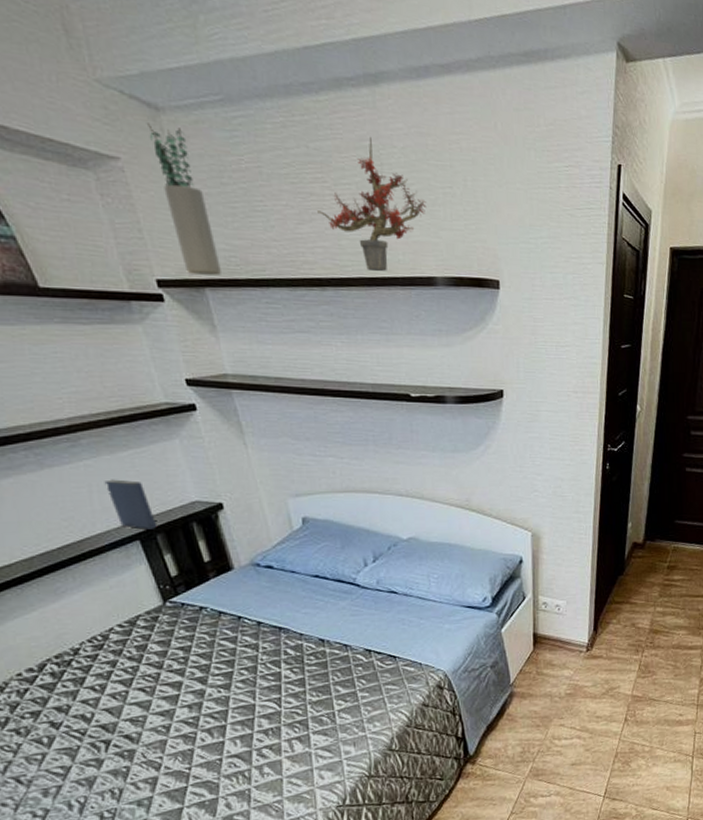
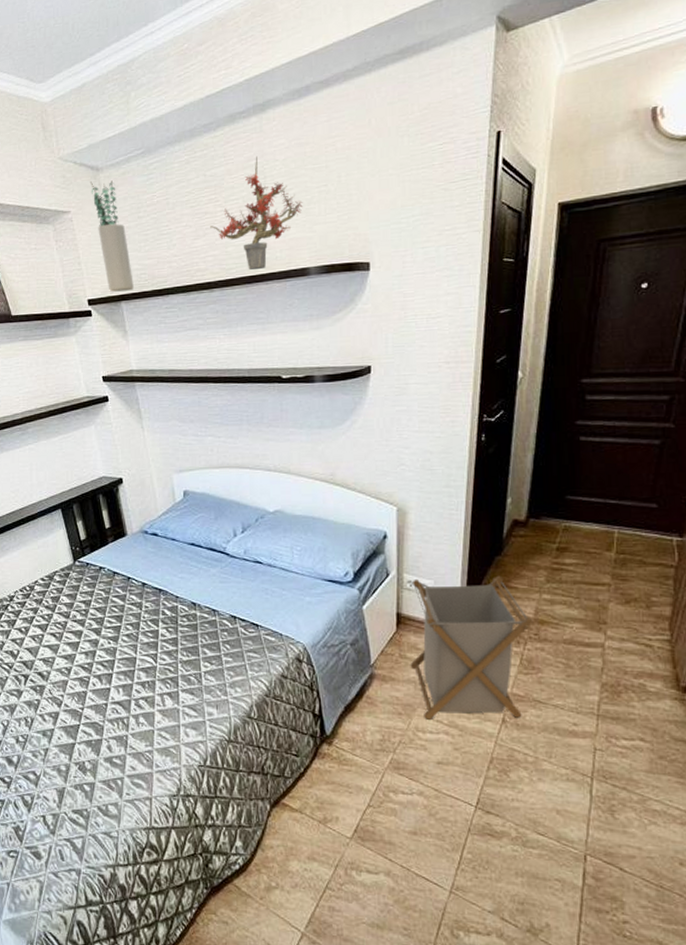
book: present [104,479,158,530] -> none [41,459,74,500]
laundry basket: none [546,593,649,728] -> present [410,575,533,720]

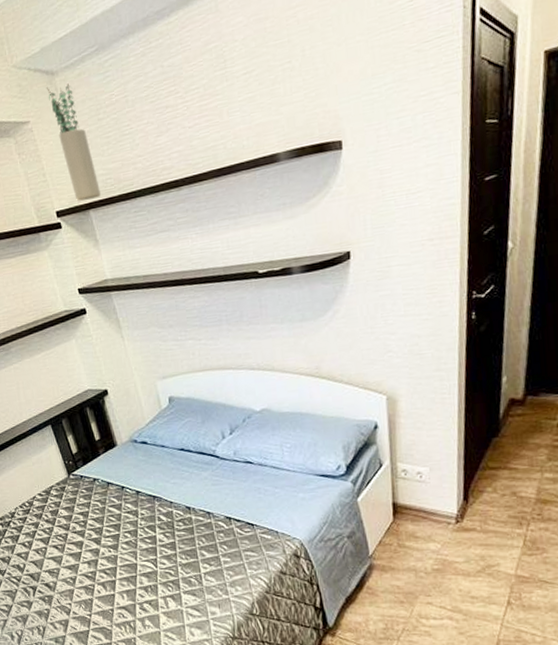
potted plant: present [210,156,303,270] -> none [172,38,267,162]
laundry basket: present [410,575,533,720] -> none [407,457,536,606]

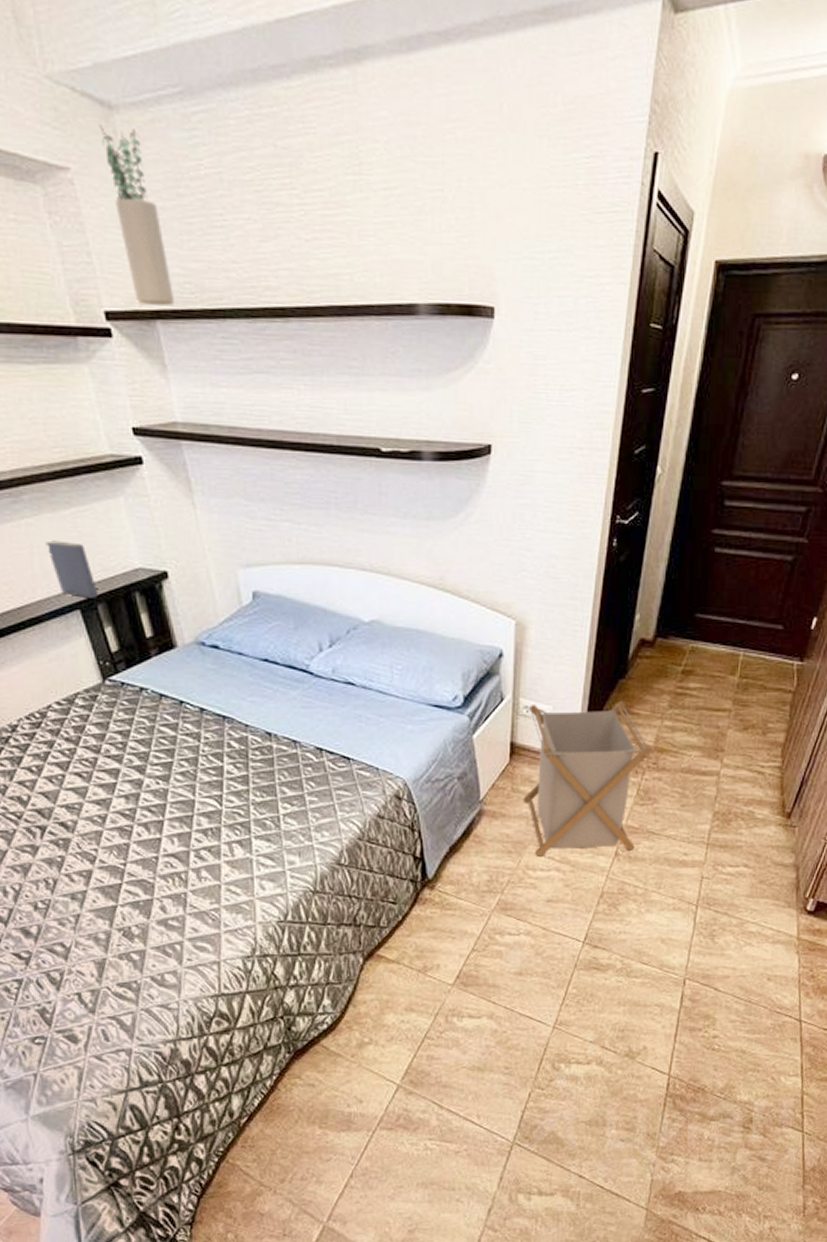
book: none [27,377,63,416] -> present [45,540,99,598]
laundry basket: none [407,457,536,606] -> present [522,700,653,857]

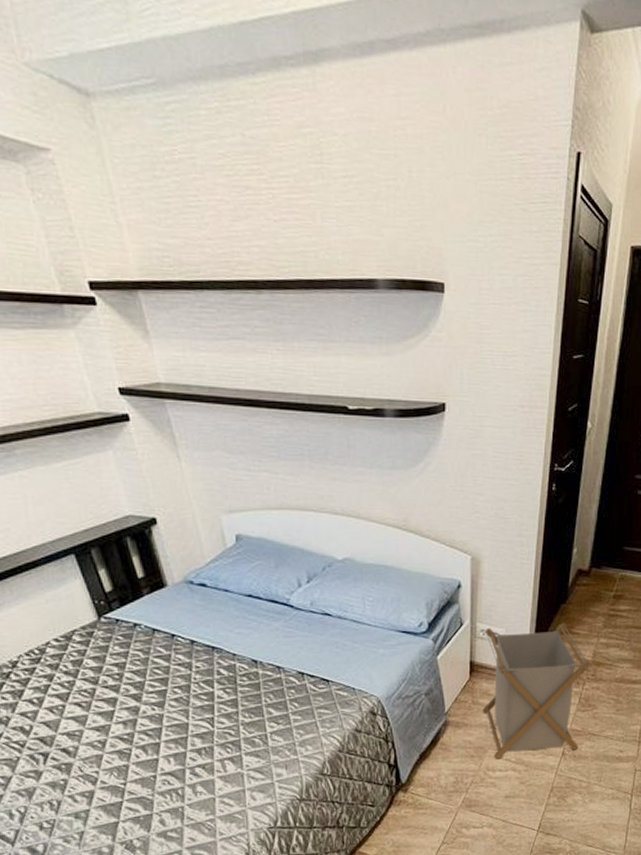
book: present [45,540,99,598] -> none [39,491,92,543]
vase: present [98,125,174,306] -> none [76,110,154,277]

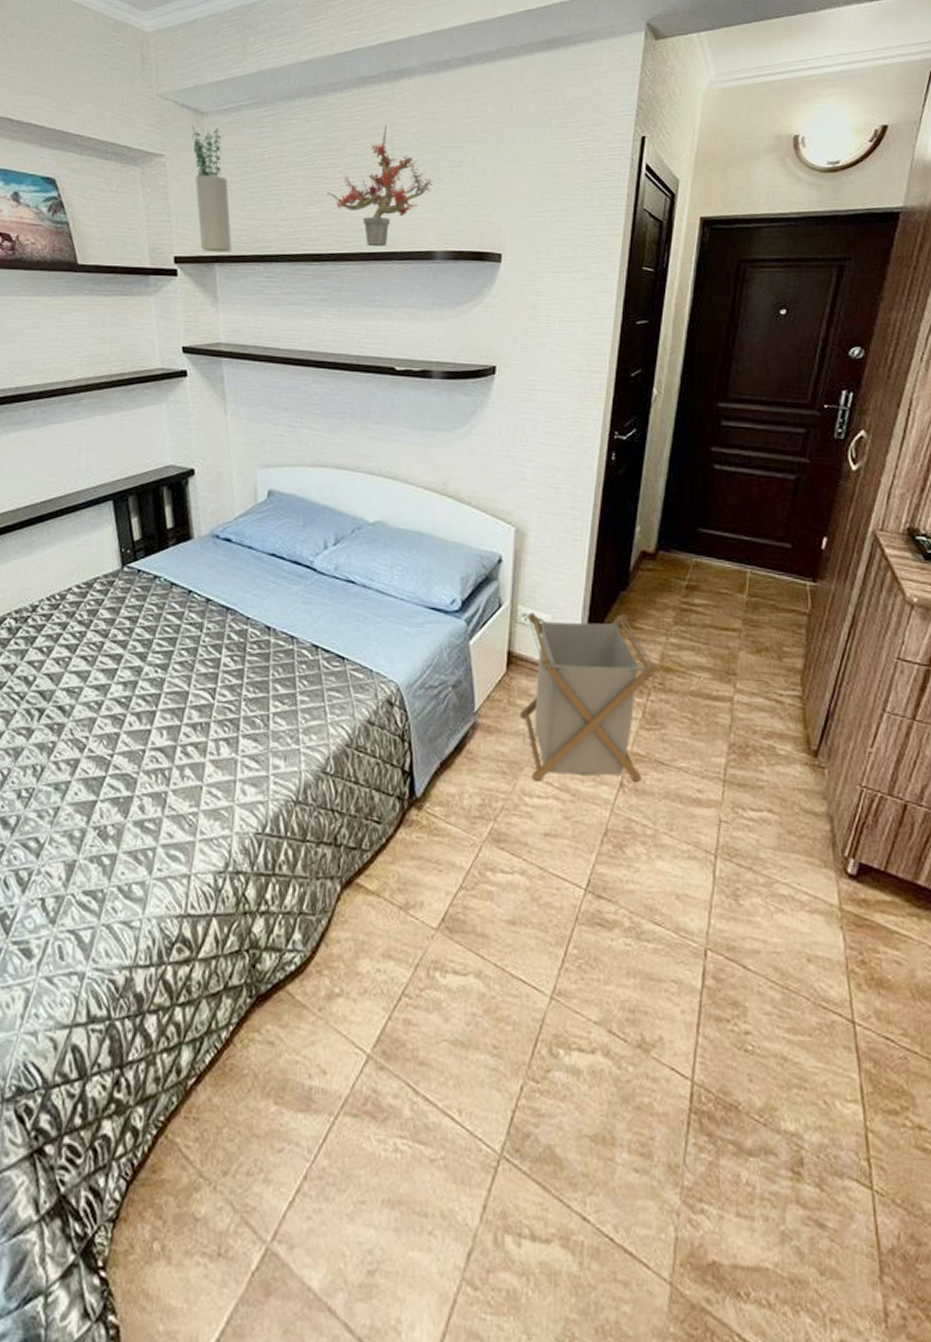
vase: none [76,110,154,277] -> present [191,125,232,252]
potted plant: none [253,122,368,274] -> present [327,124,433,247]

